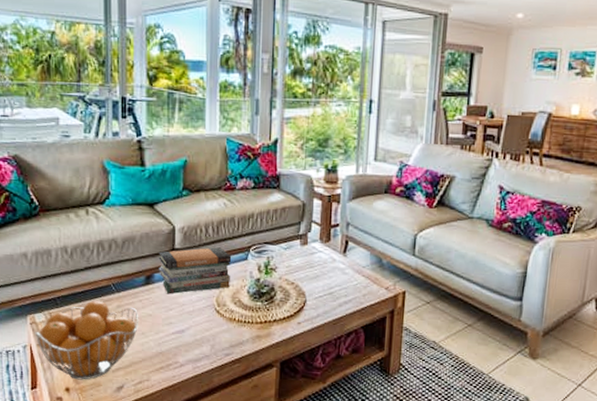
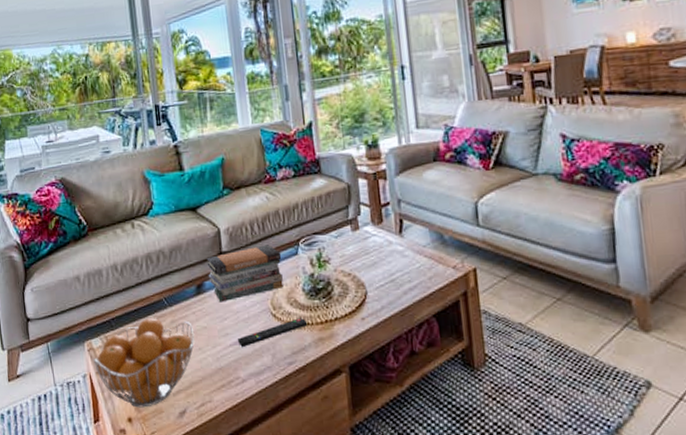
remote control: none [181,316,248,336] -> present [238,318,308,347]

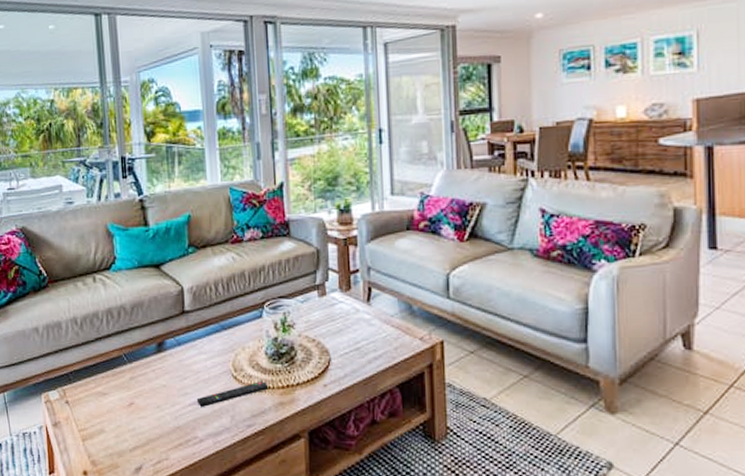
fruit basket: present [93,318,195,408] -> none [50,374,154,462]
book stack: present [206,245,283,303] -> none [168,306,246,362]

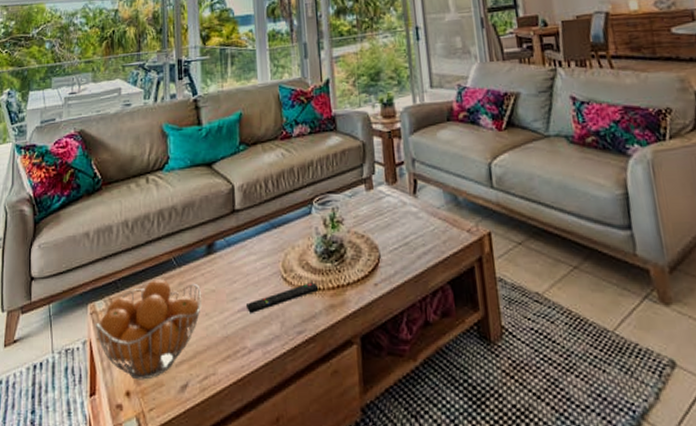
fruit basket: none [50,374,154,462] -> present [95,279,202,380]

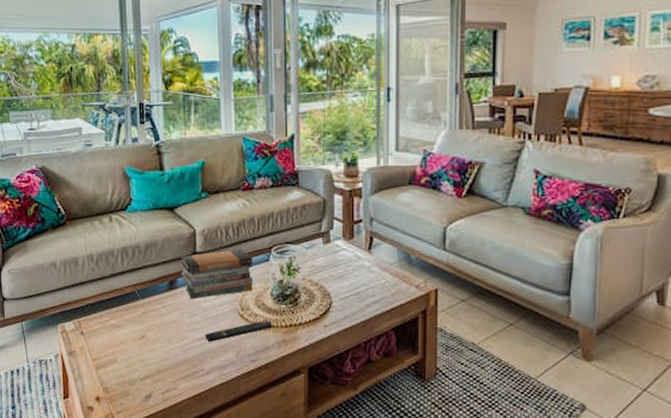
fruit basket: present [95,279,202,380] -> none [65,308,164,389]
book stack: none [219,203,295,264] -> present [180,249,253,299]

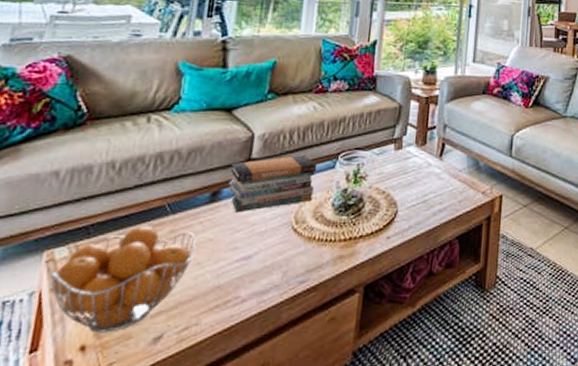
fruit basket: none [65,308,164,389] -> present [49,226,197,333]
remote control: present [205,320,273,342] -> none [247,234,330,263]

